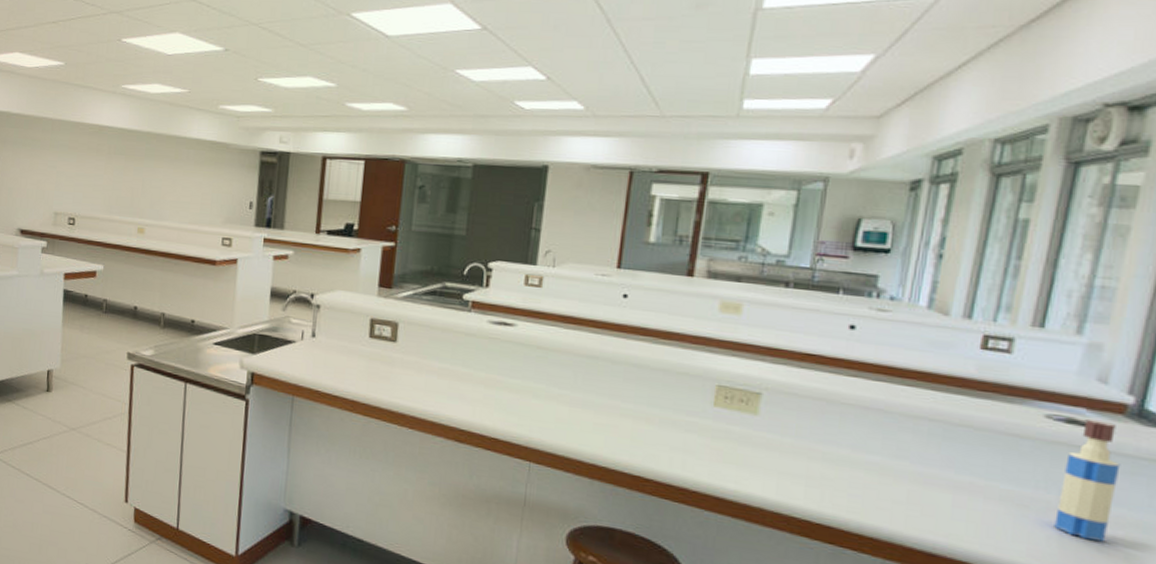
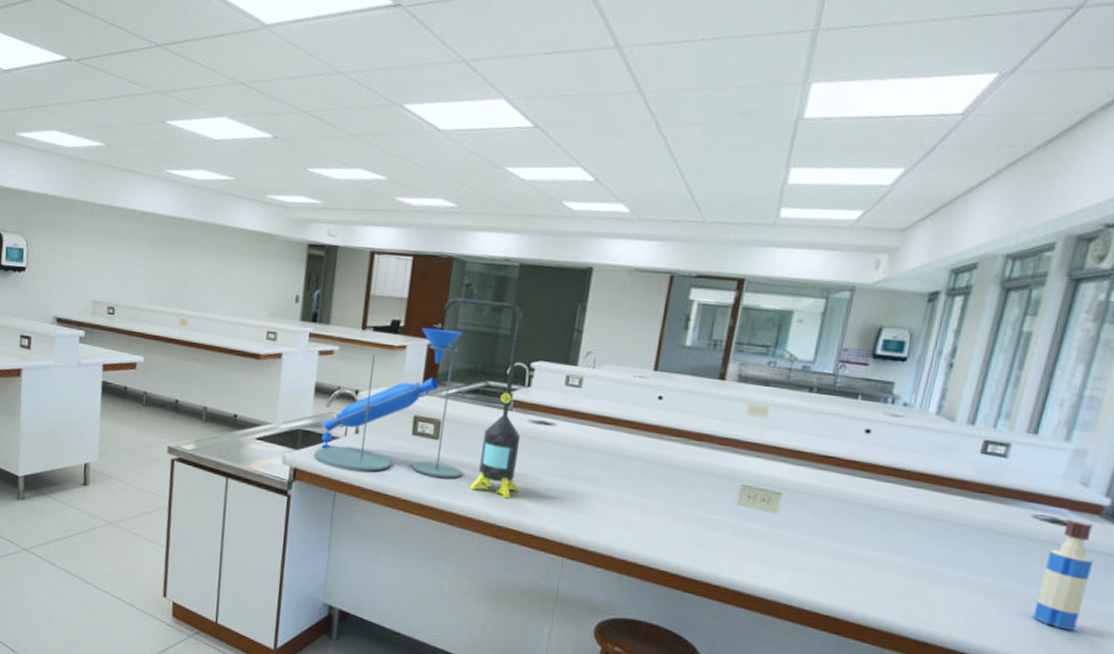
laboratory equipment: none [271,200,481,402] -> present [314,298,523,499]

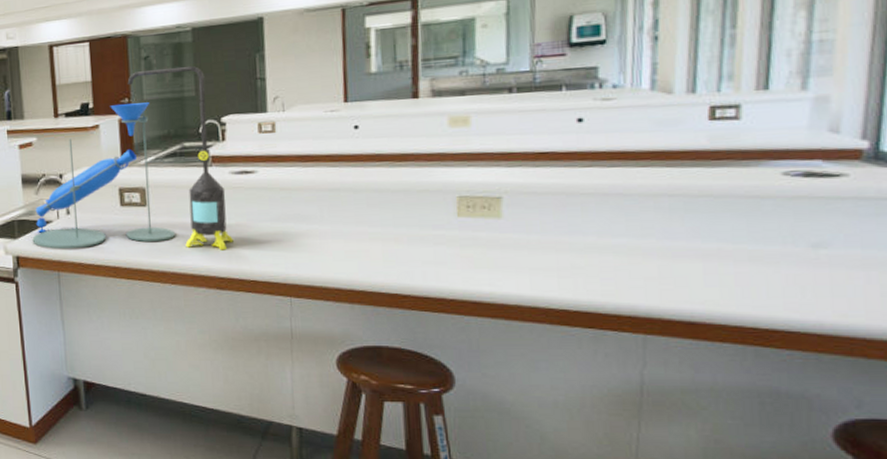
tequila bottle: present [1033,518,1094,631] -> none [806,168,865,285]

